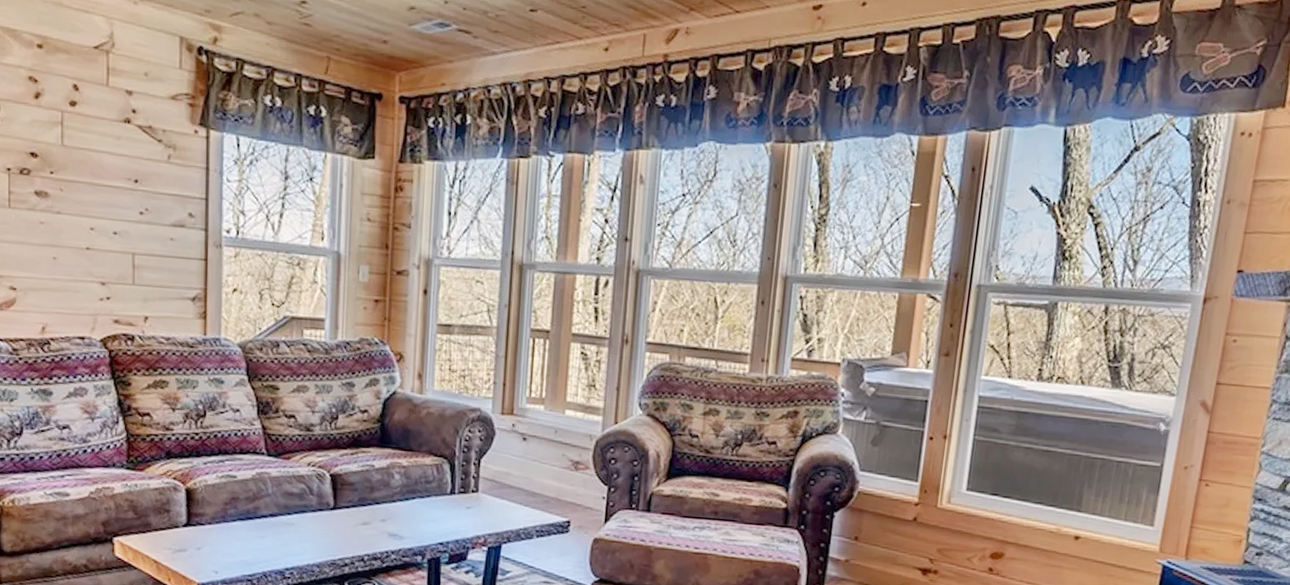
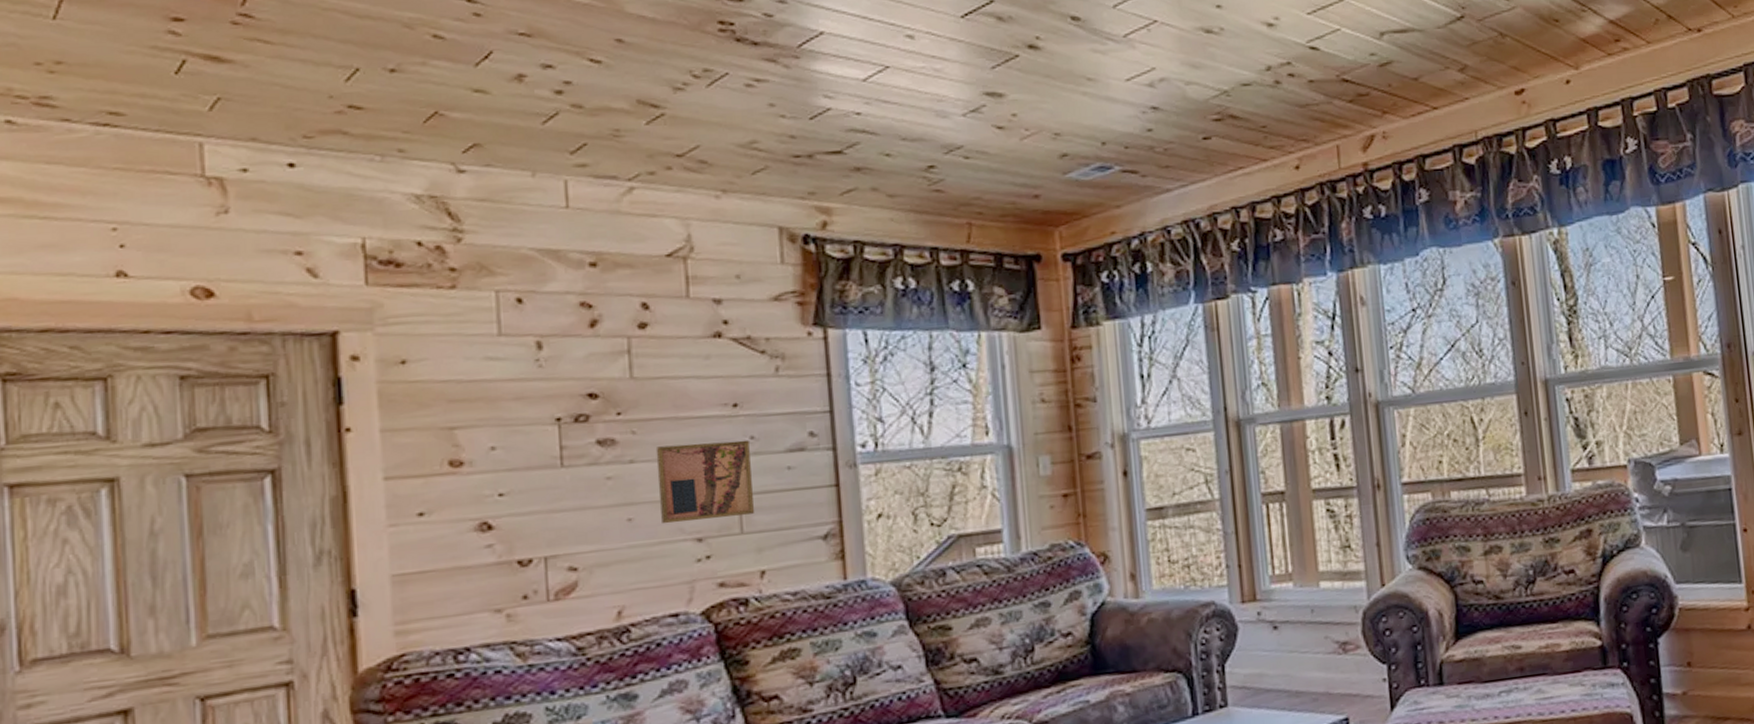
wall art: none [76,204,144,271] -> present [655,440,755,525]

